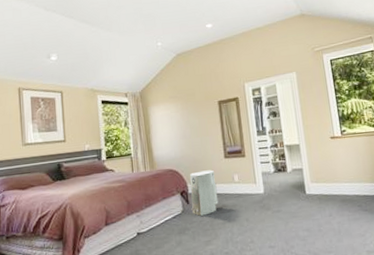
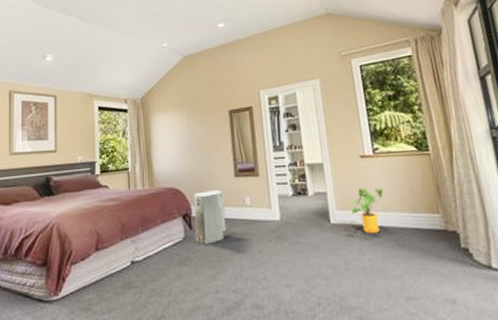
house plant: none [321,163,350,202] -> present [349,187,383,234]

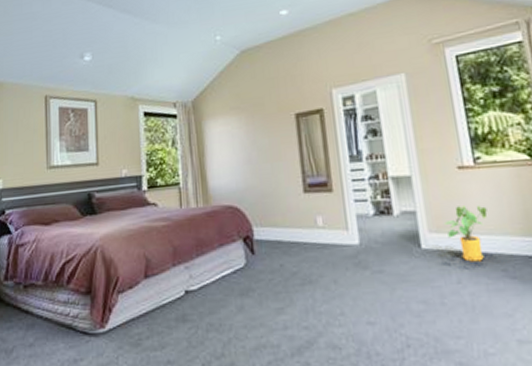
air purifier: present [194,190,226,245] -> none [256,208,295,272]

